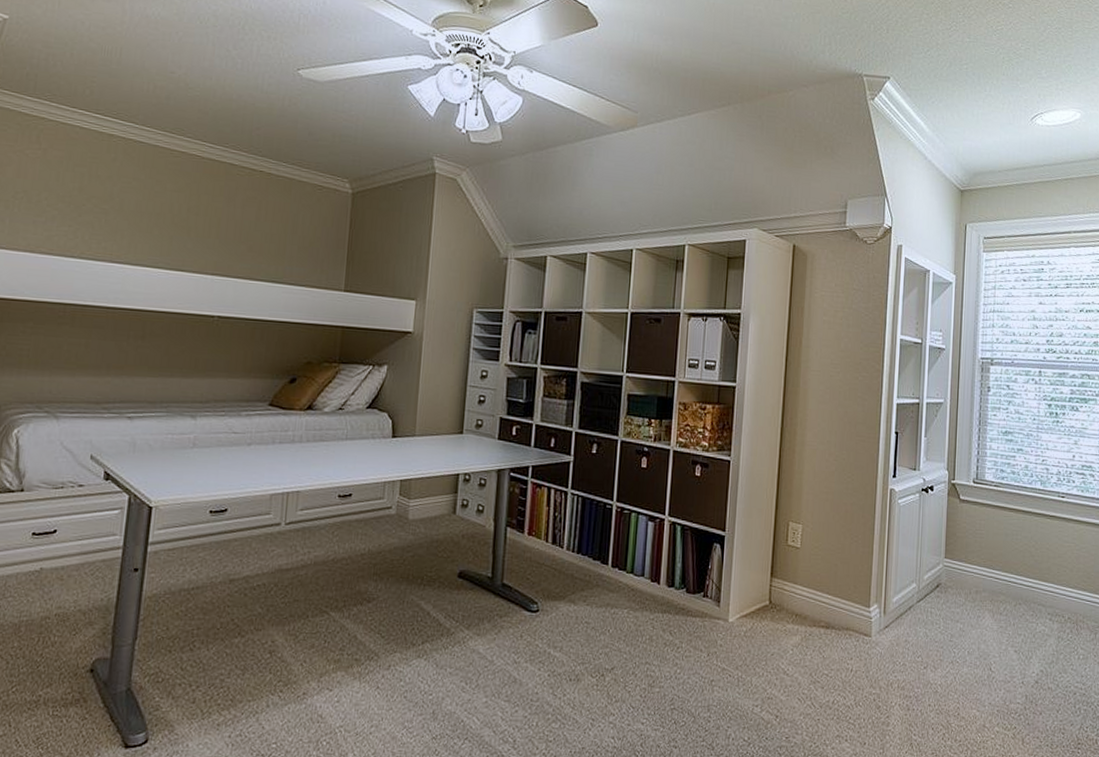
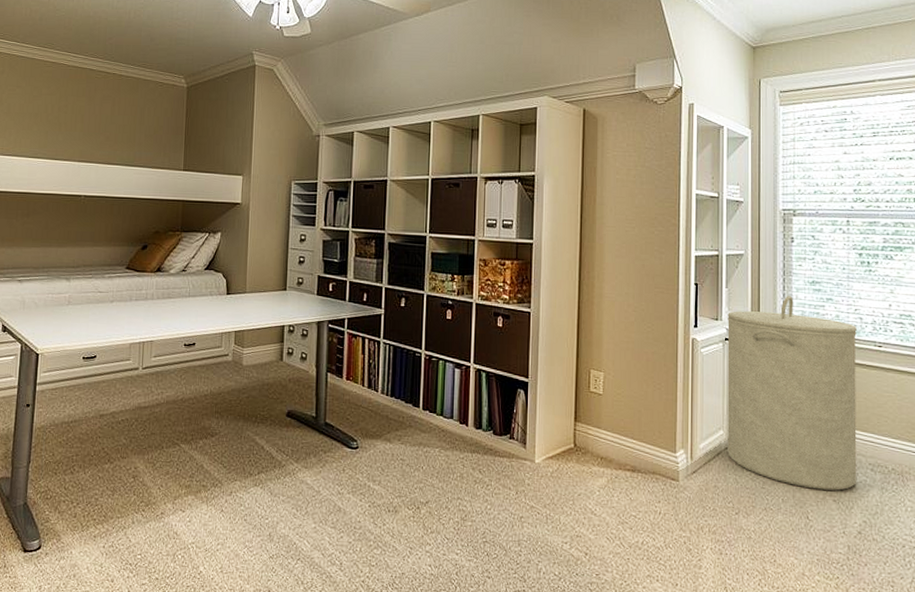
laundry hamper: none [919,446,1043,641] -> present [727,296,857,491]

